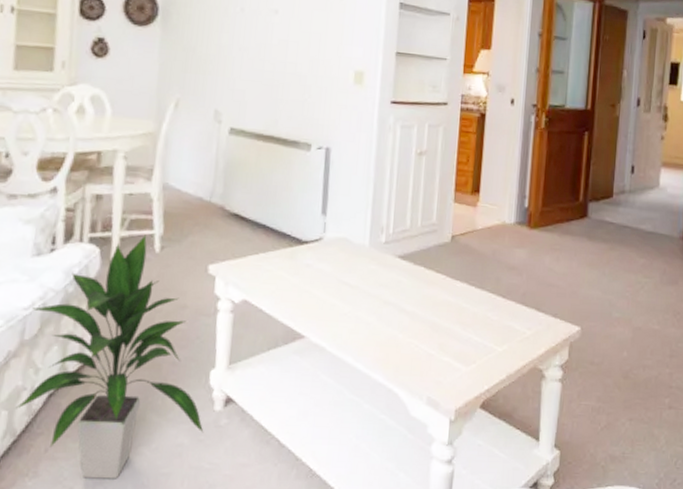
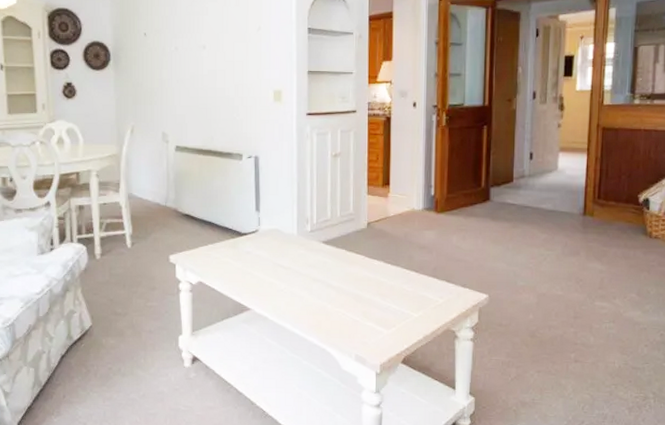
indoor plant: present [16,234,204,479] -> none [39,234,178,418]

